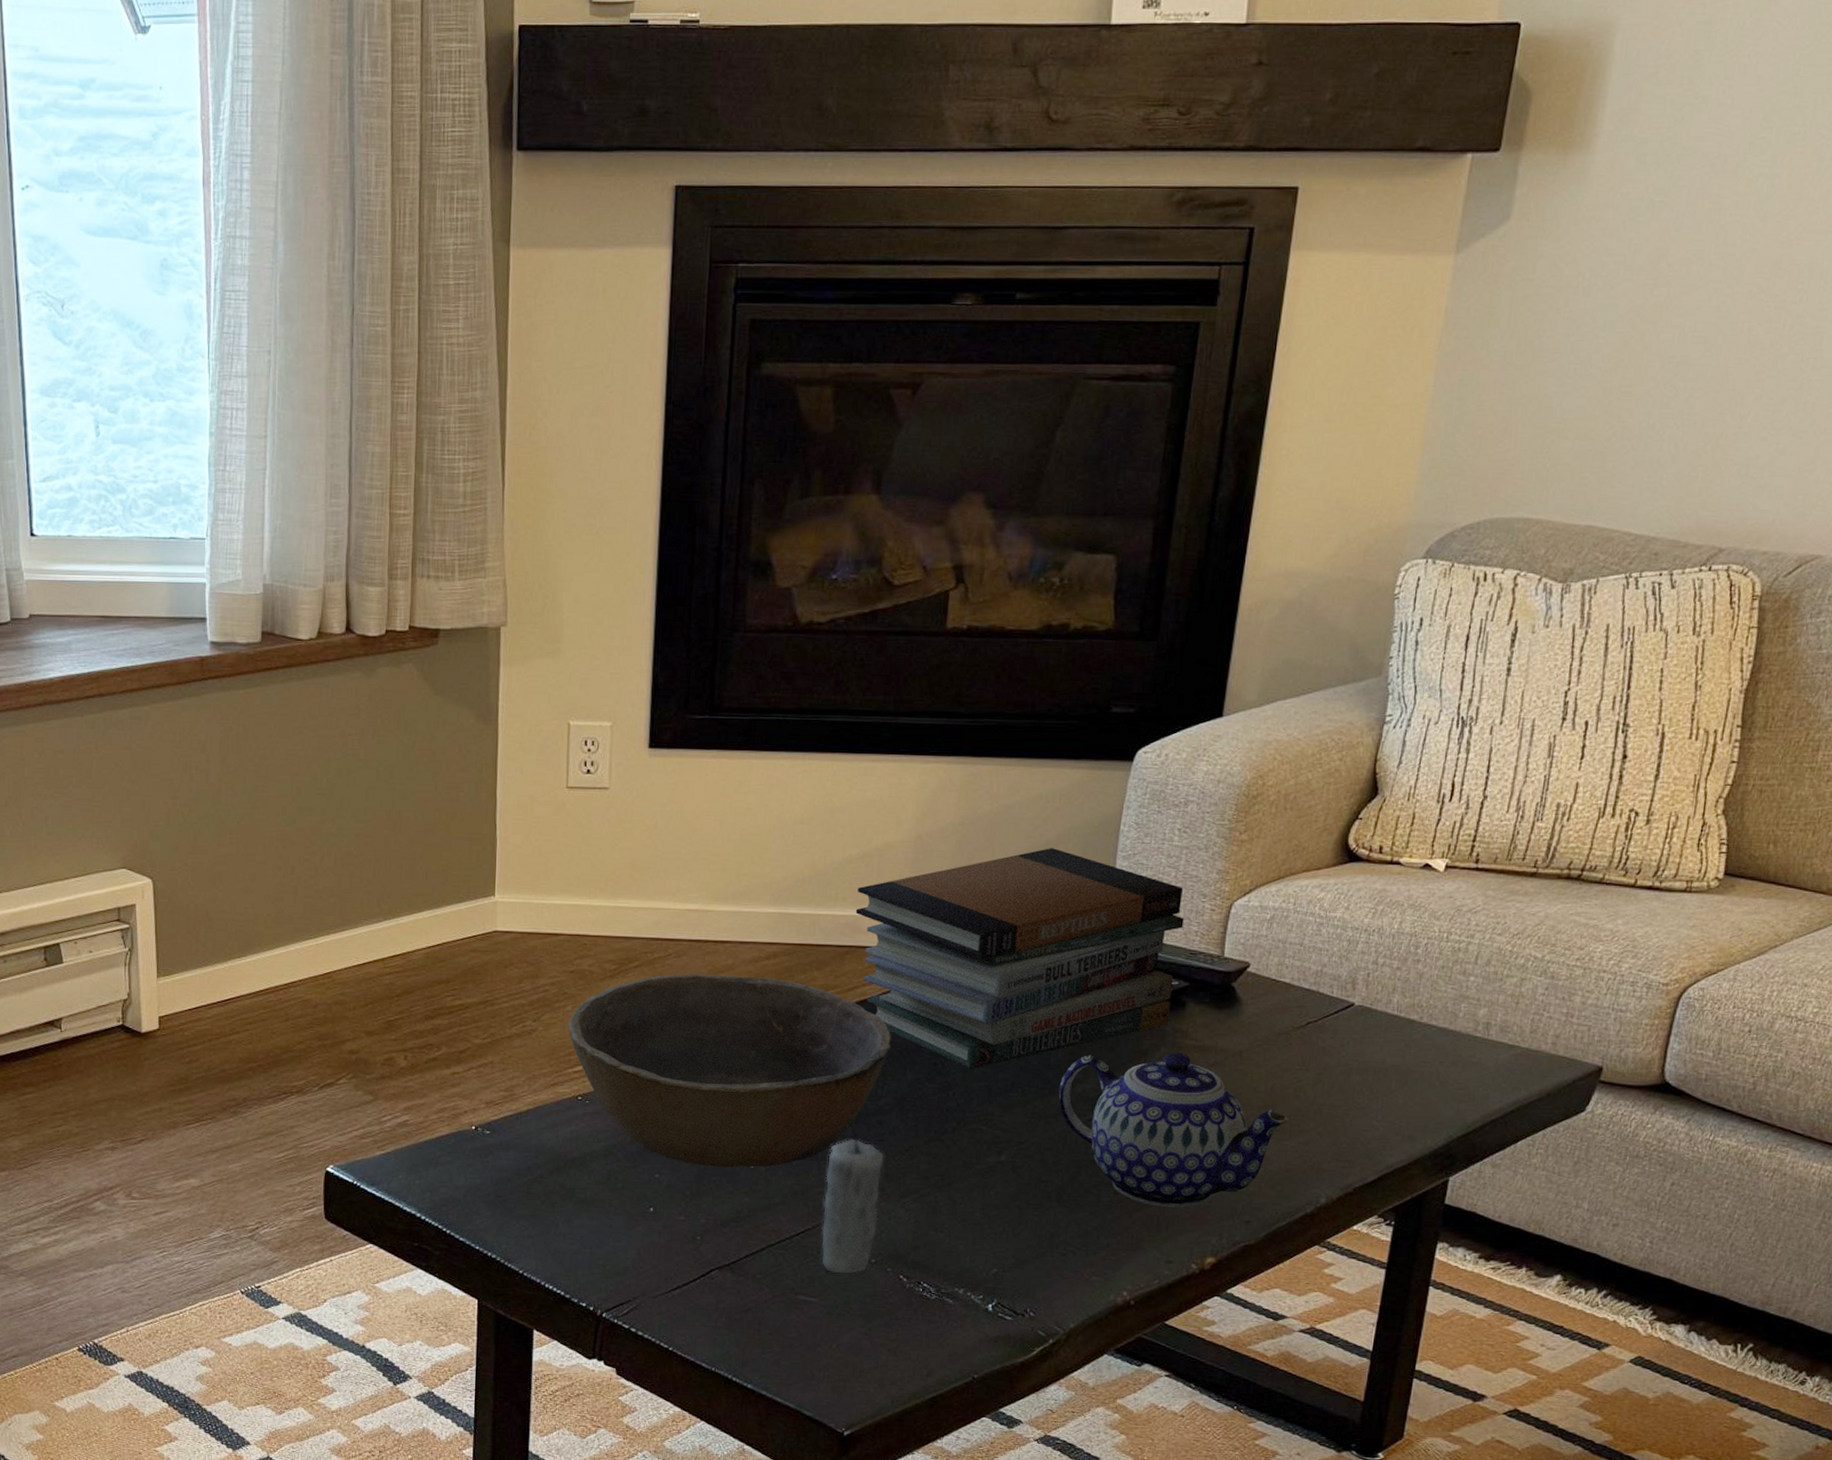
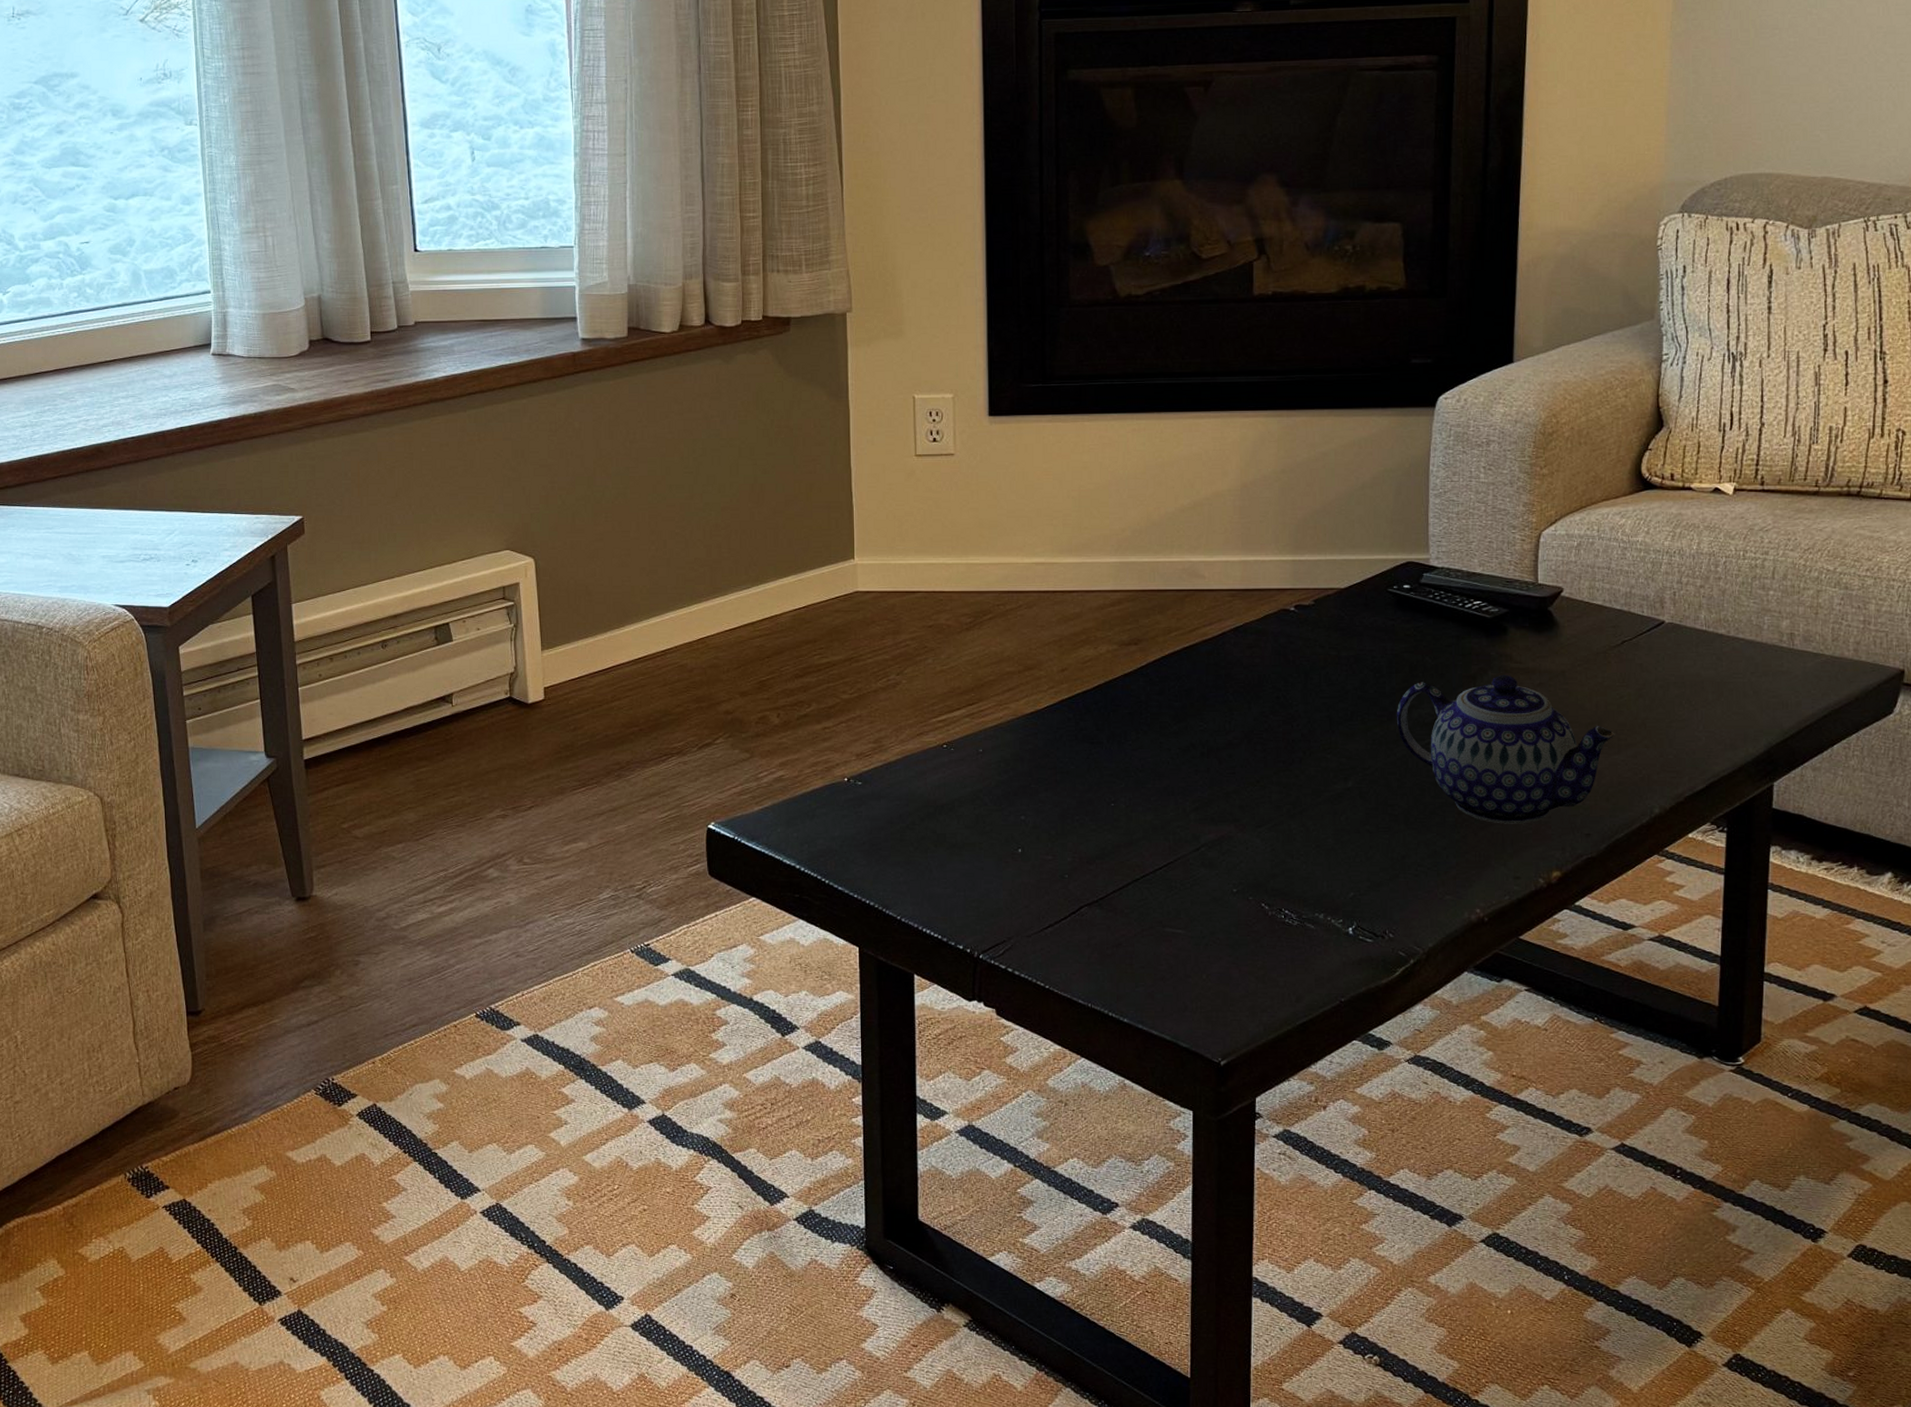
bowl: present [568,973,892,1168] -> none [930,623,1235,807]
candle: present [821,1124,884,1274] -> none [1183,759,1237,905]
book stack: present [855,848,1184,1070] -> none [1191,490,1497,701]

